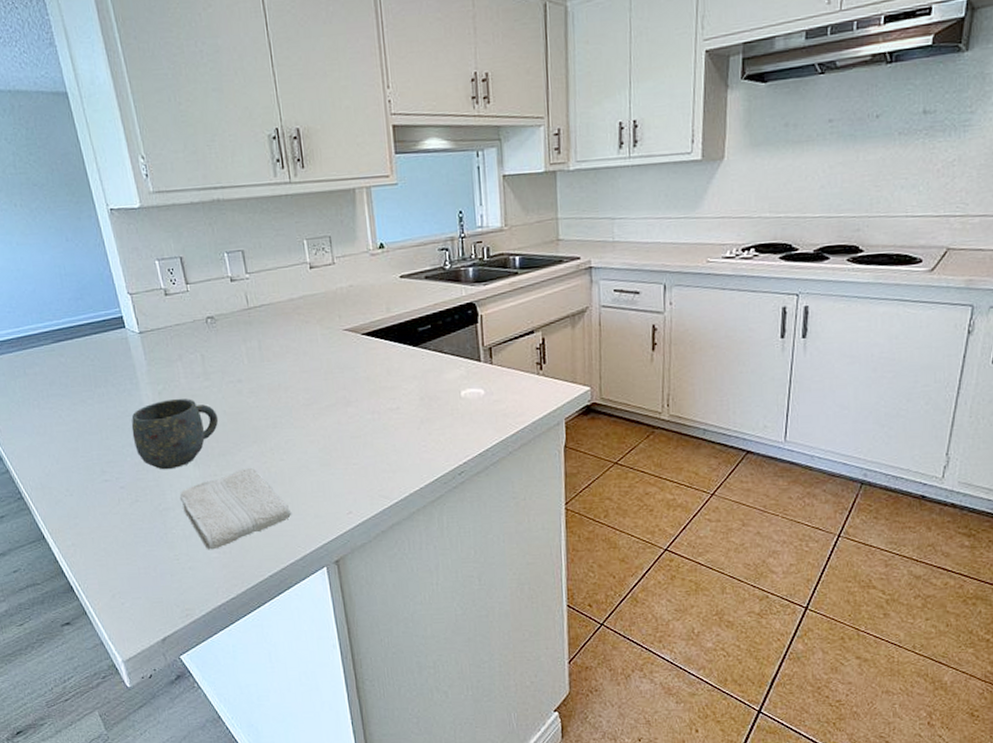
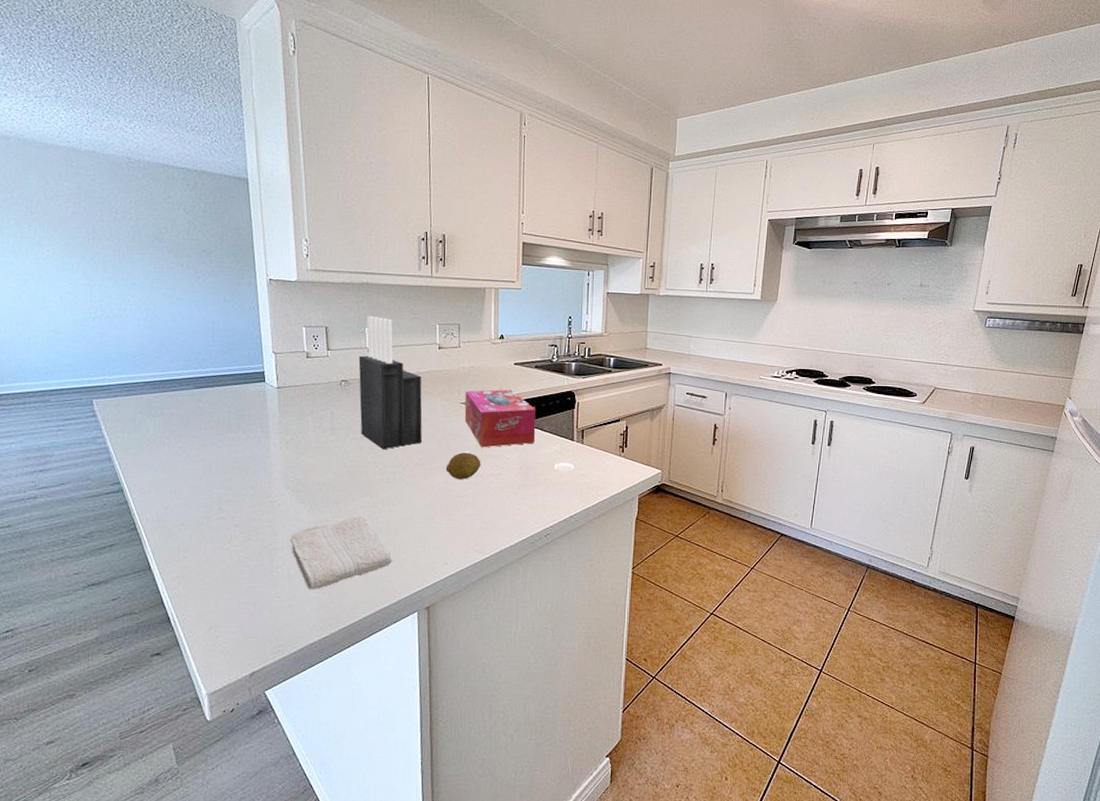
mug: present [131,398,219,470] -> none [255,448,338,513]
knife block: none [221,238,306,392] -> present [358,315,423,450]
fruit: none [336,386,376,418] -> present [445,452,481,479]
tissue box: none [347,308,436,380] -> present [464,389,536,448]

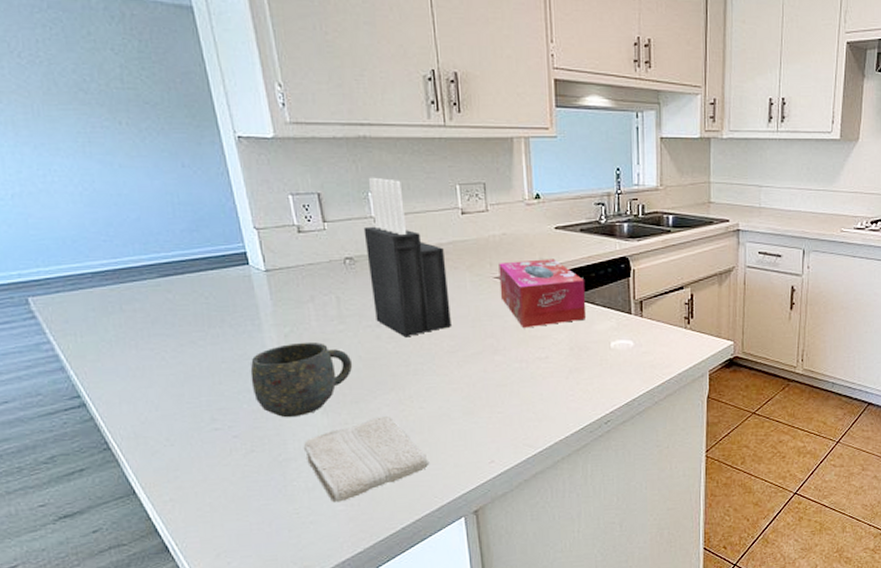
mug: none [255,448,338,513] -> present [250,342,353,418]
fruit: present [445,452,481,479] -> none [483,335,525,366]

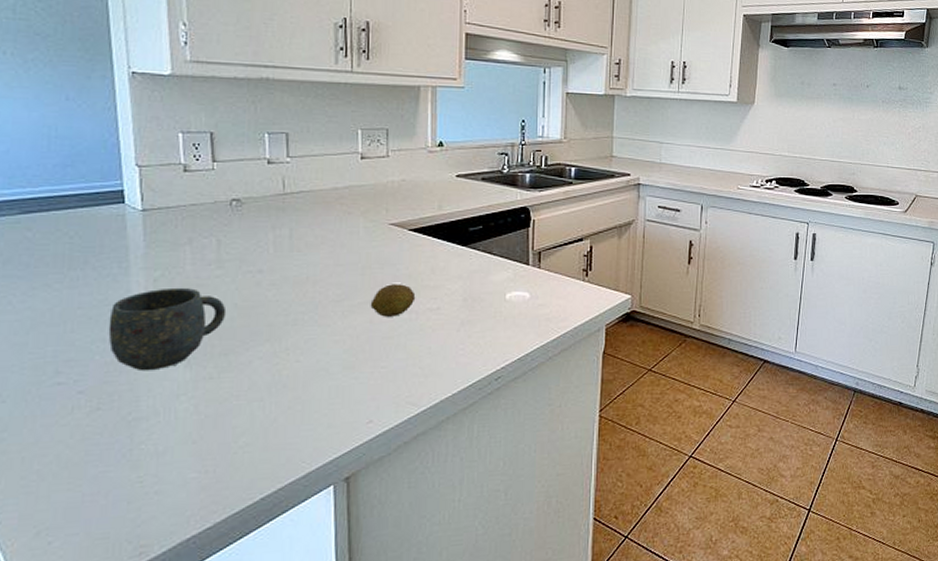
washcloth: present [303,415,430,503] -> none [158,369,301,469]
knife block: present [363,177,451,338] -> none [255,118,340,285]
fruit: none [483,335,525,366] -> present [370,284,416,317]
tissue box: present [498,258,587,329] -> none [394,206,484,278]

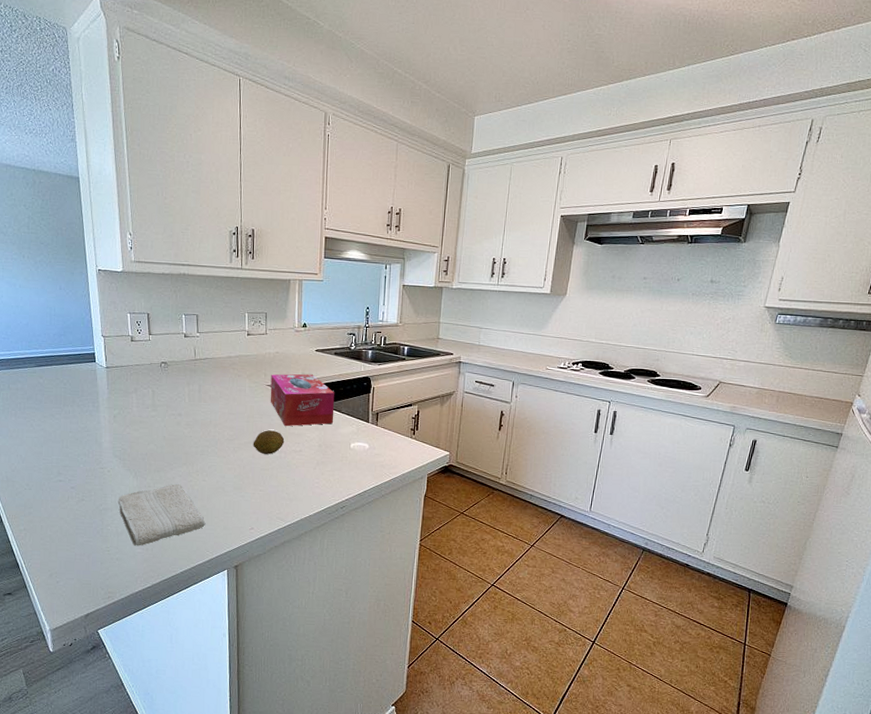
mug: present [108,287,227,371] -> none [87,422,159,478]
washcloth: none [158,369,301,469] -> present [117,483,206,546]
tissue box: none [394,206,484,278] -> present [270,374,335,427]

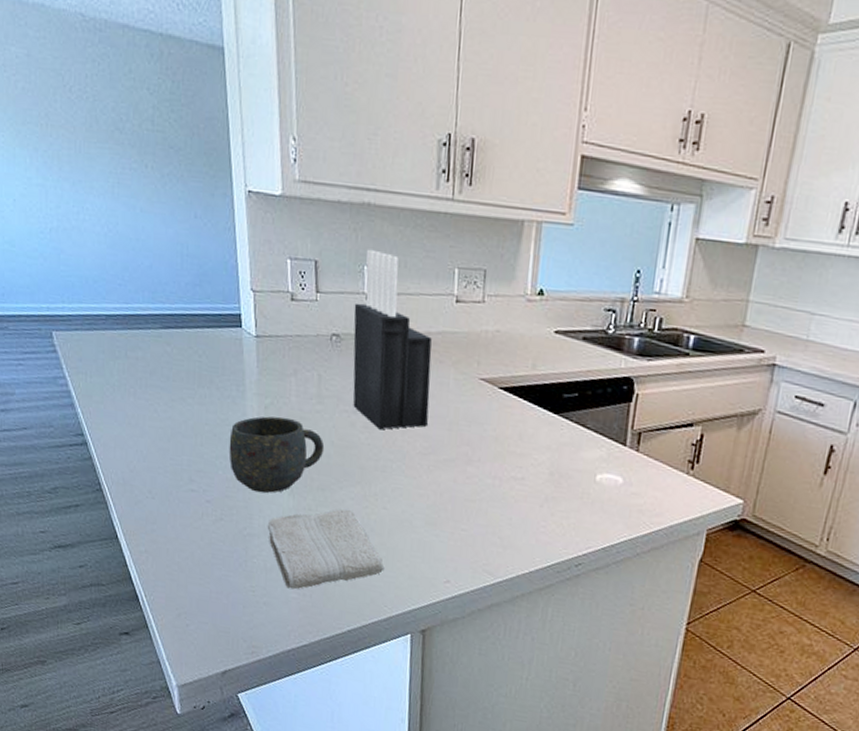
mug: none [87,422,159,478] -> present [229,416,325,494]
knife block: none [176,304,233,426] -> present [353,249,432,430]
fruit: present [253,430,285,454] -> none [455,444,501,480]
tissue box: present [270,374,335,427] -> none [483,363,579,444]

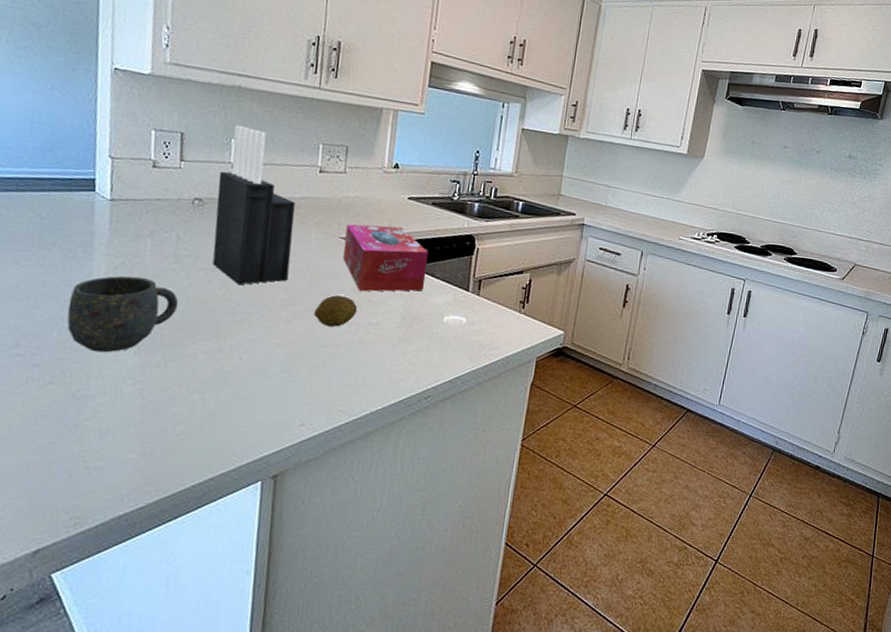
washcloth: present [267,508,385,590] -> none [106,362,237,450]
fruit: none [455,444,501,480] -> present [313,295,358,327]
tissue box: none [483,363,579,444] -> present [342,224,429,292]

